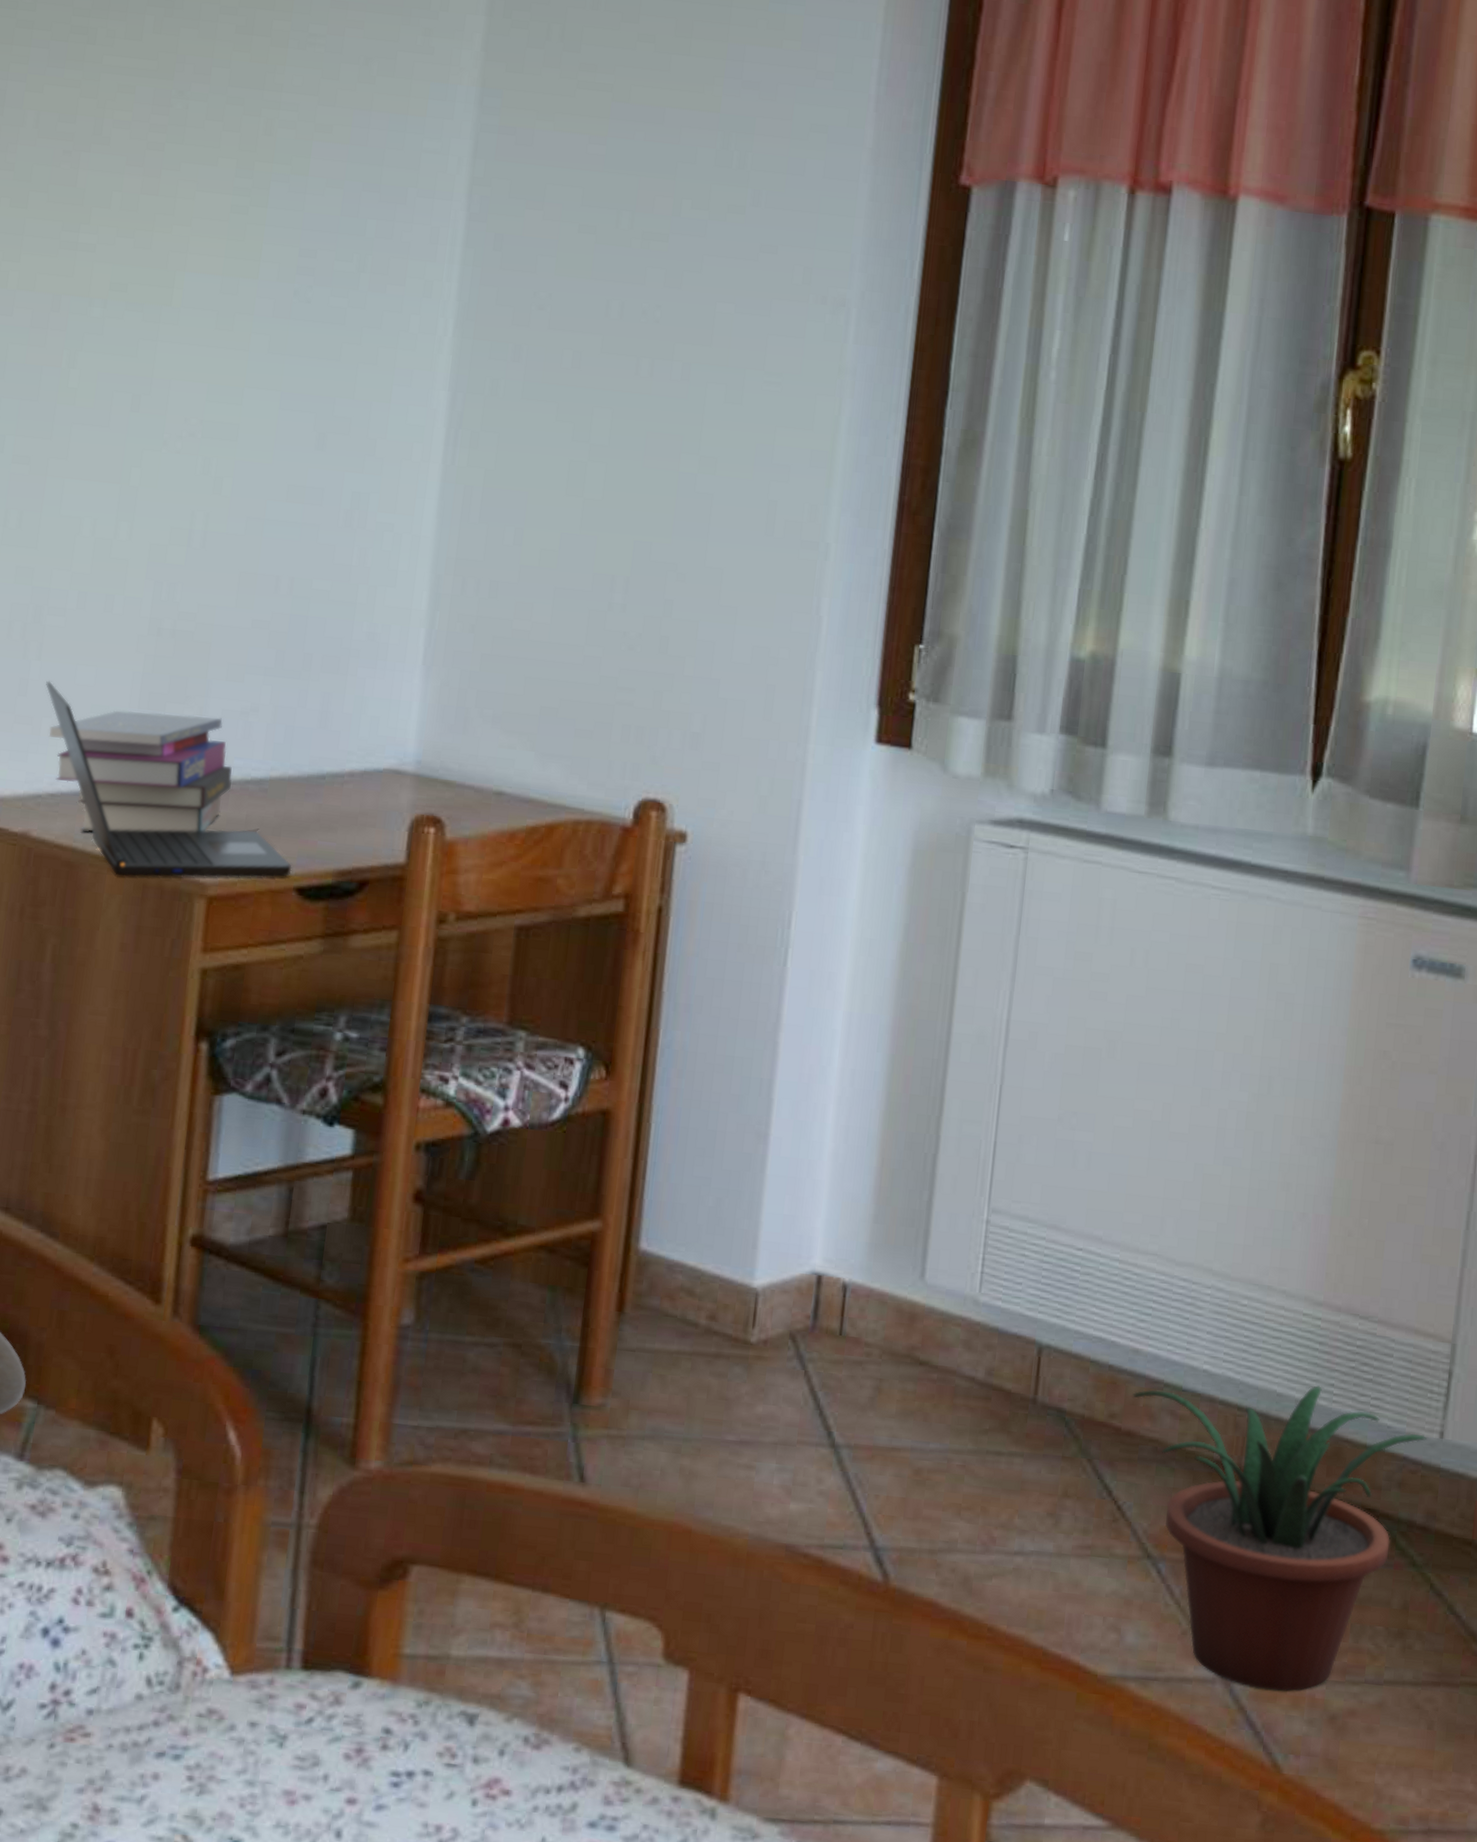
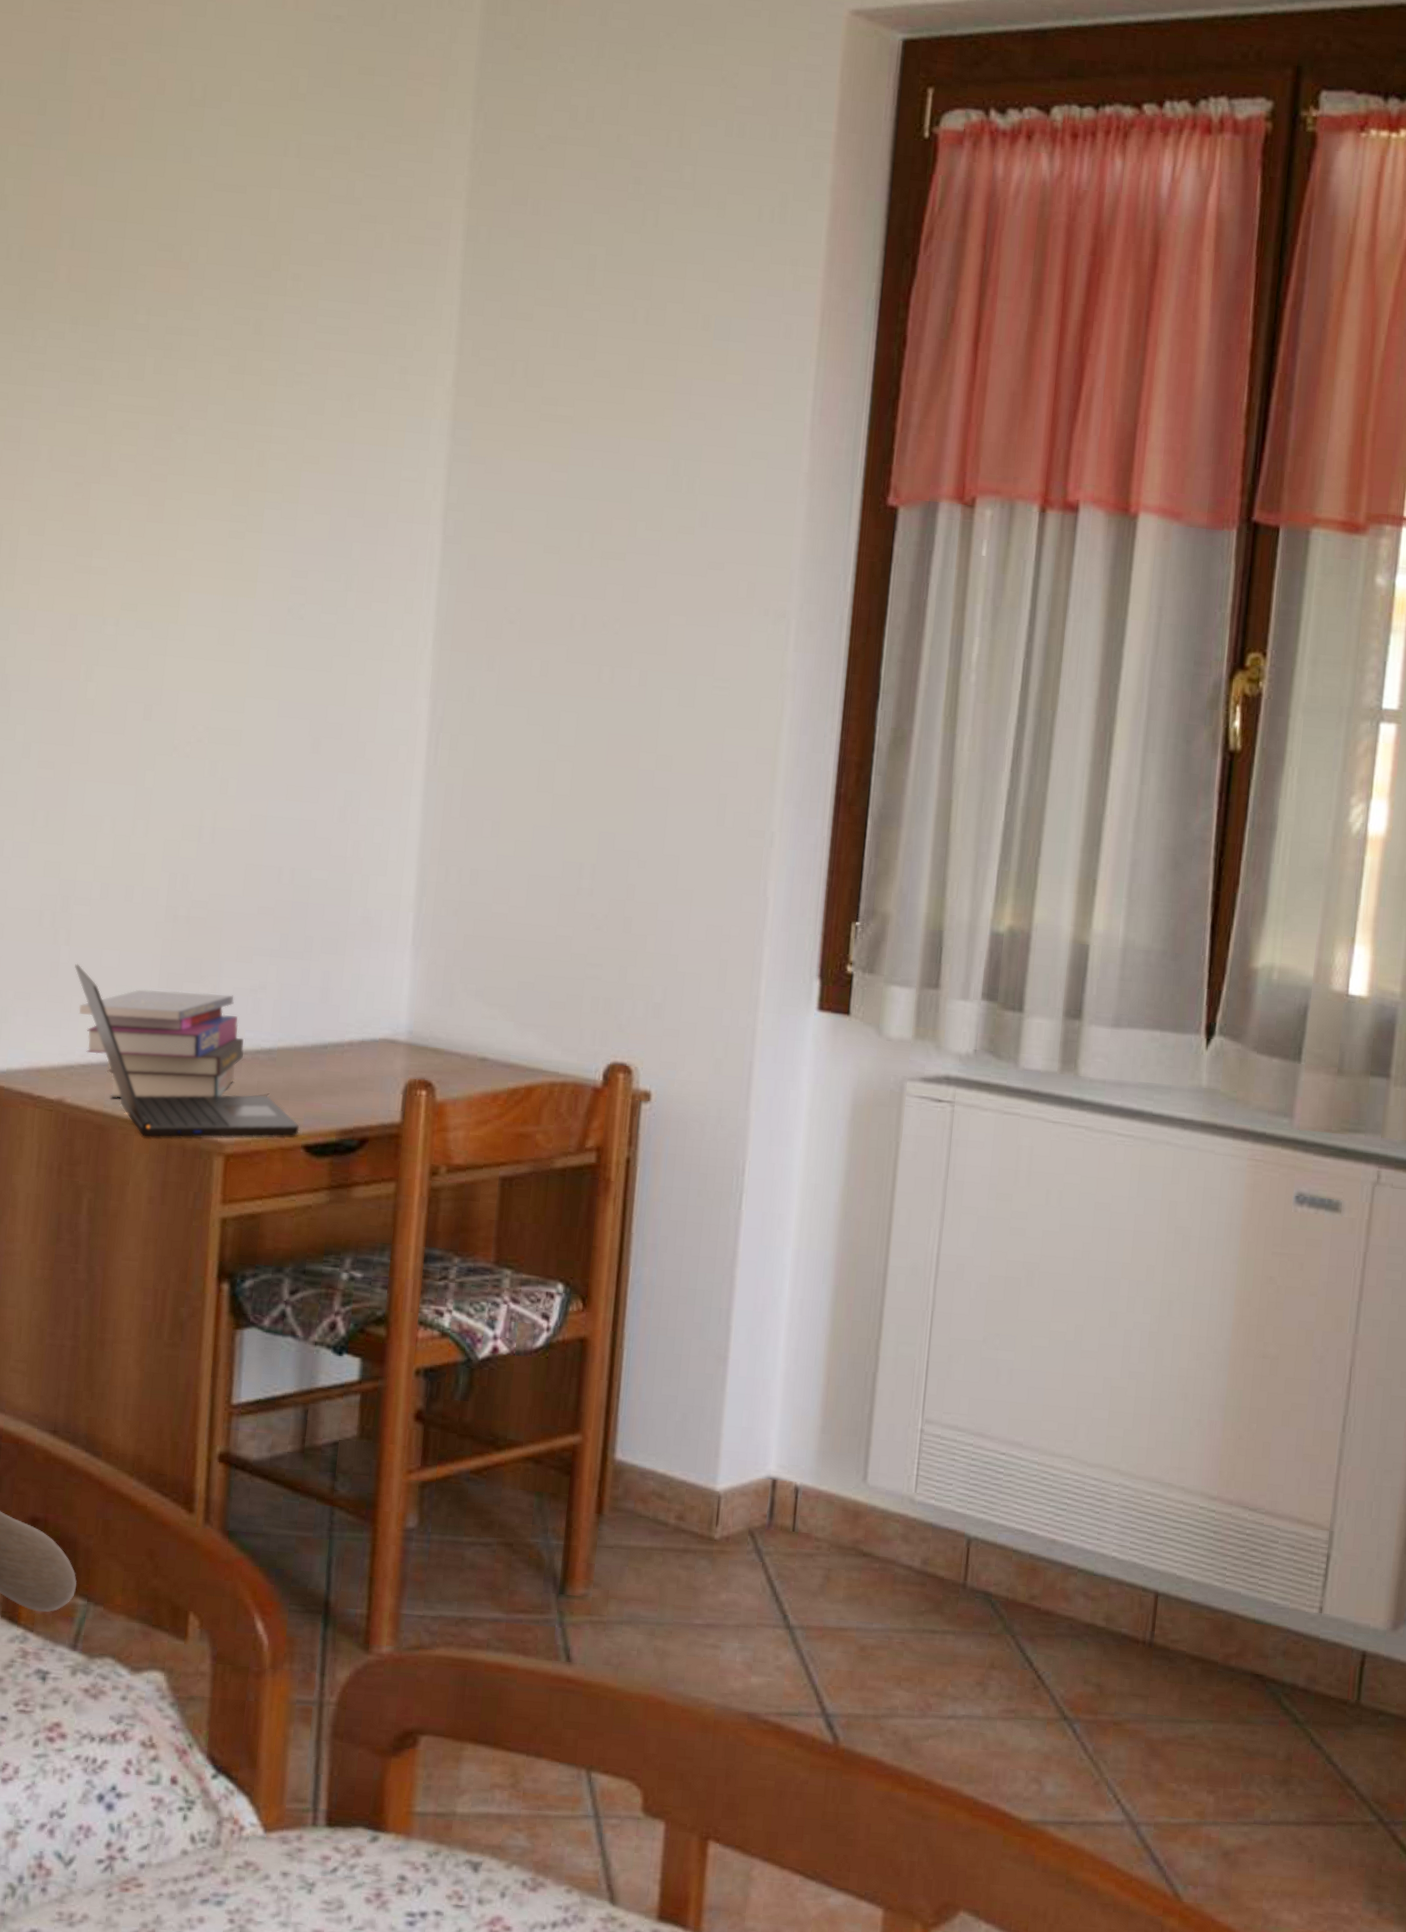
potted plant: present [1132,1385,1427,1691] -> none [1050,1569,1308,1832]

